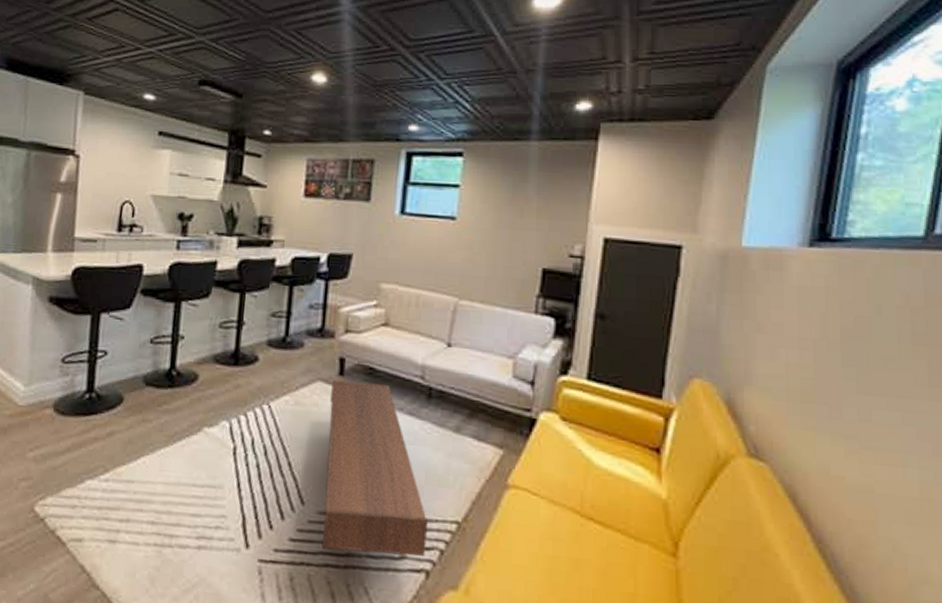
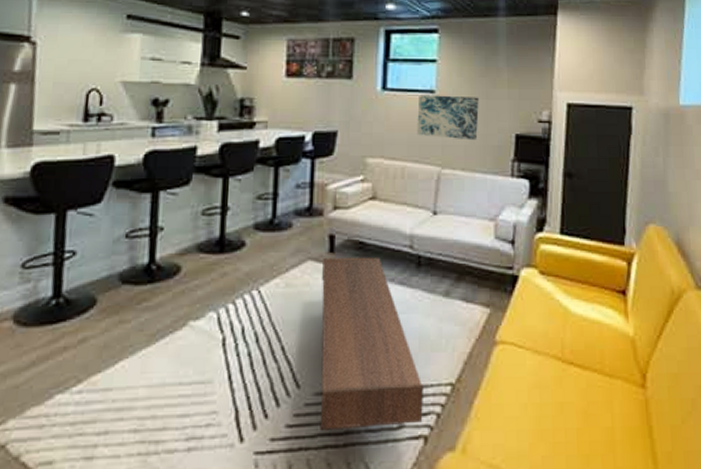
wall art: none [435,221,503,272] -> present [417,95,479,141]

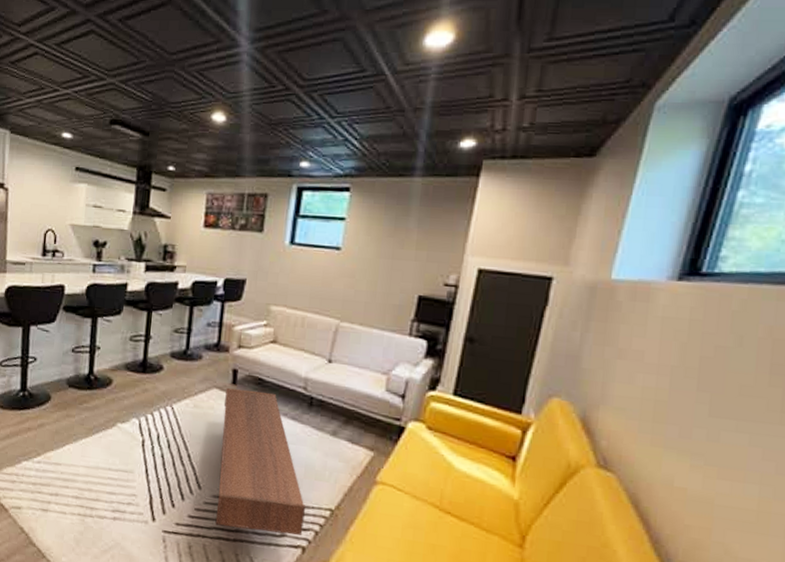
wall art: present [417,95,479,141] -> none [320,251,384,298]

